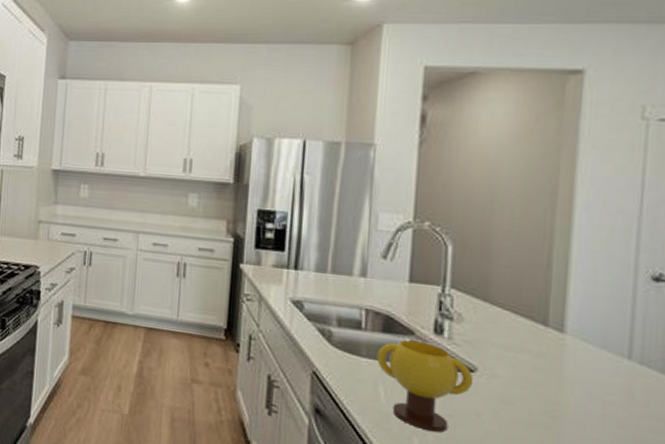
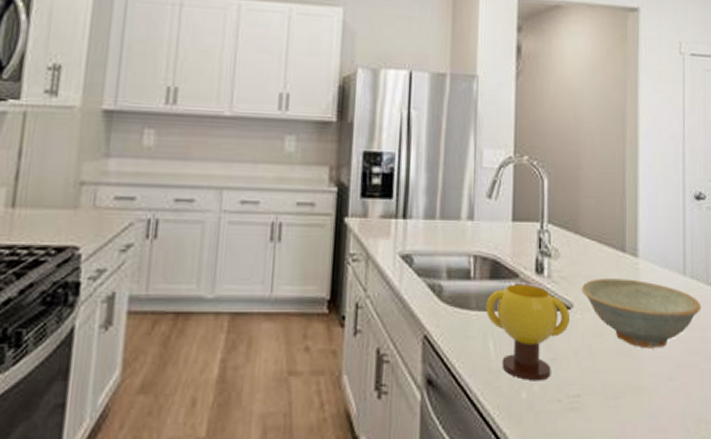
dish: none [488,347,653,428] -> present [581,278,702,349]

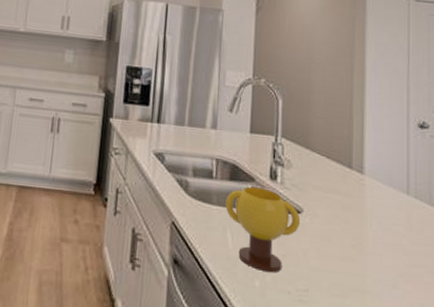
dish: present [581,278,702,349] -> none [310,189,424,257]

